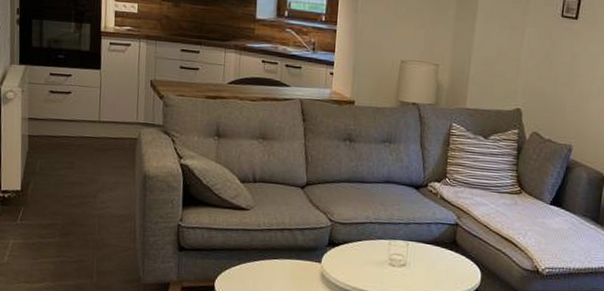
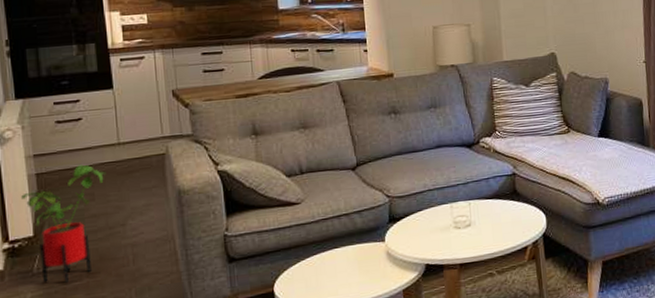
house plant: none [15,134,86,237] -> present [21,164,107,283]

